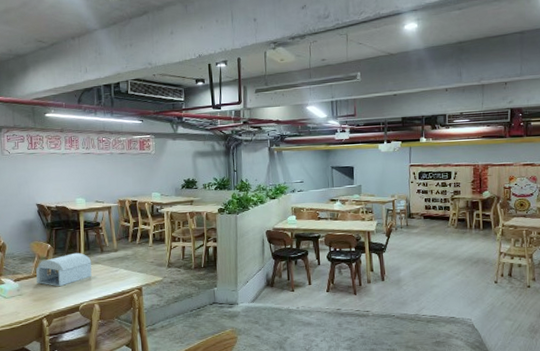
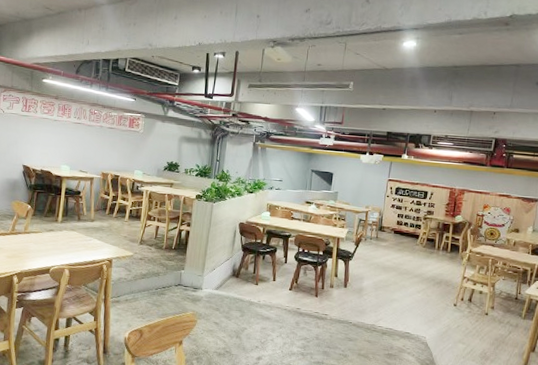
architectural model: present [36,252,92,287] -> none [13,217,67,248]

